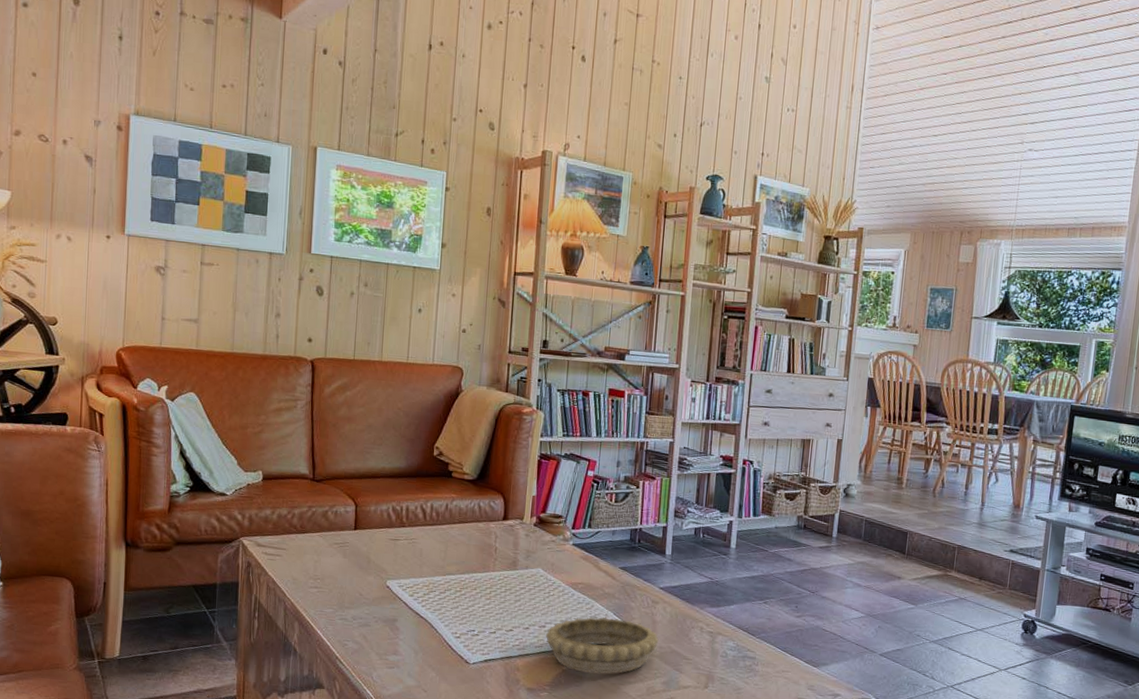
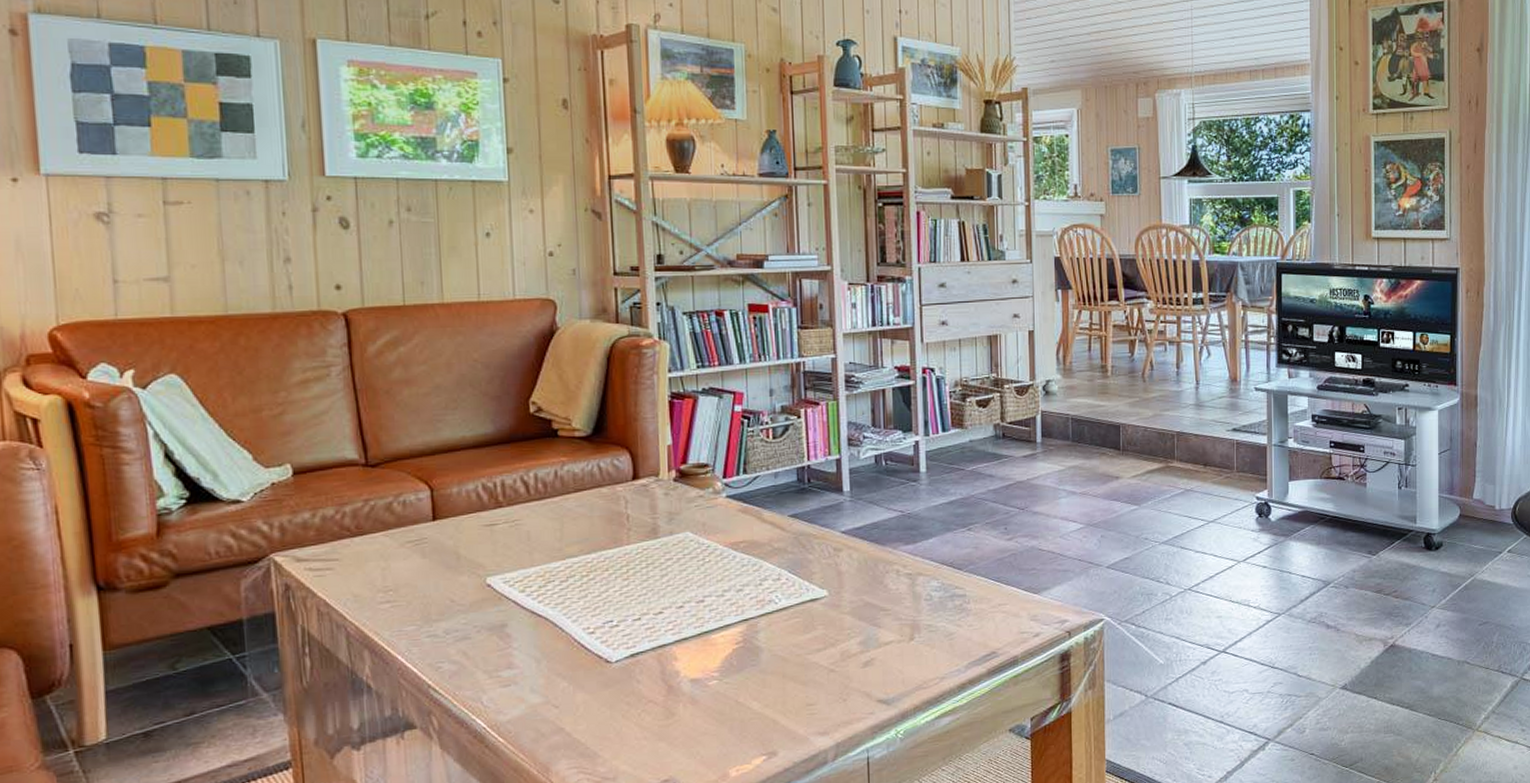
decorative bowl: present [545,617,659,674] -> none [705,576,848,648]

